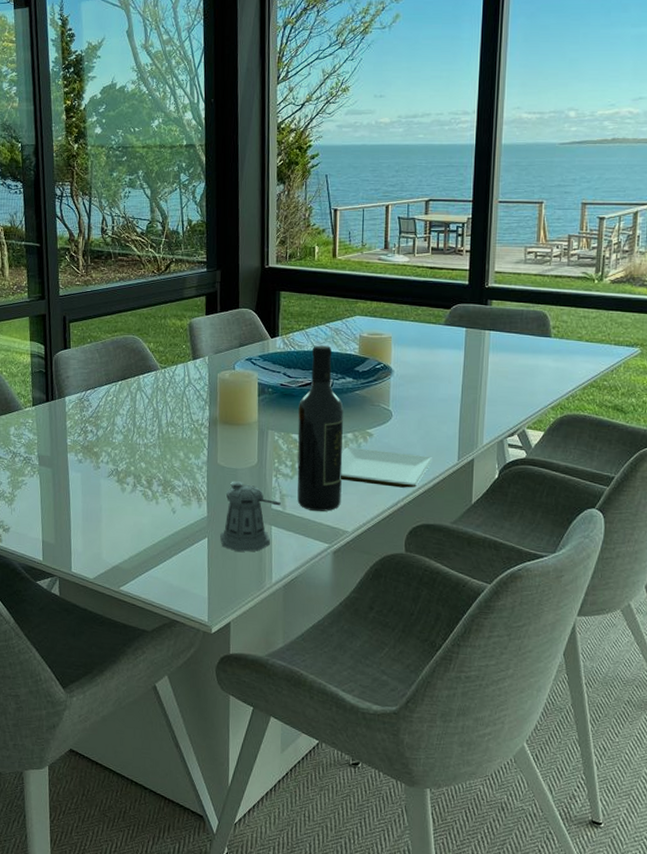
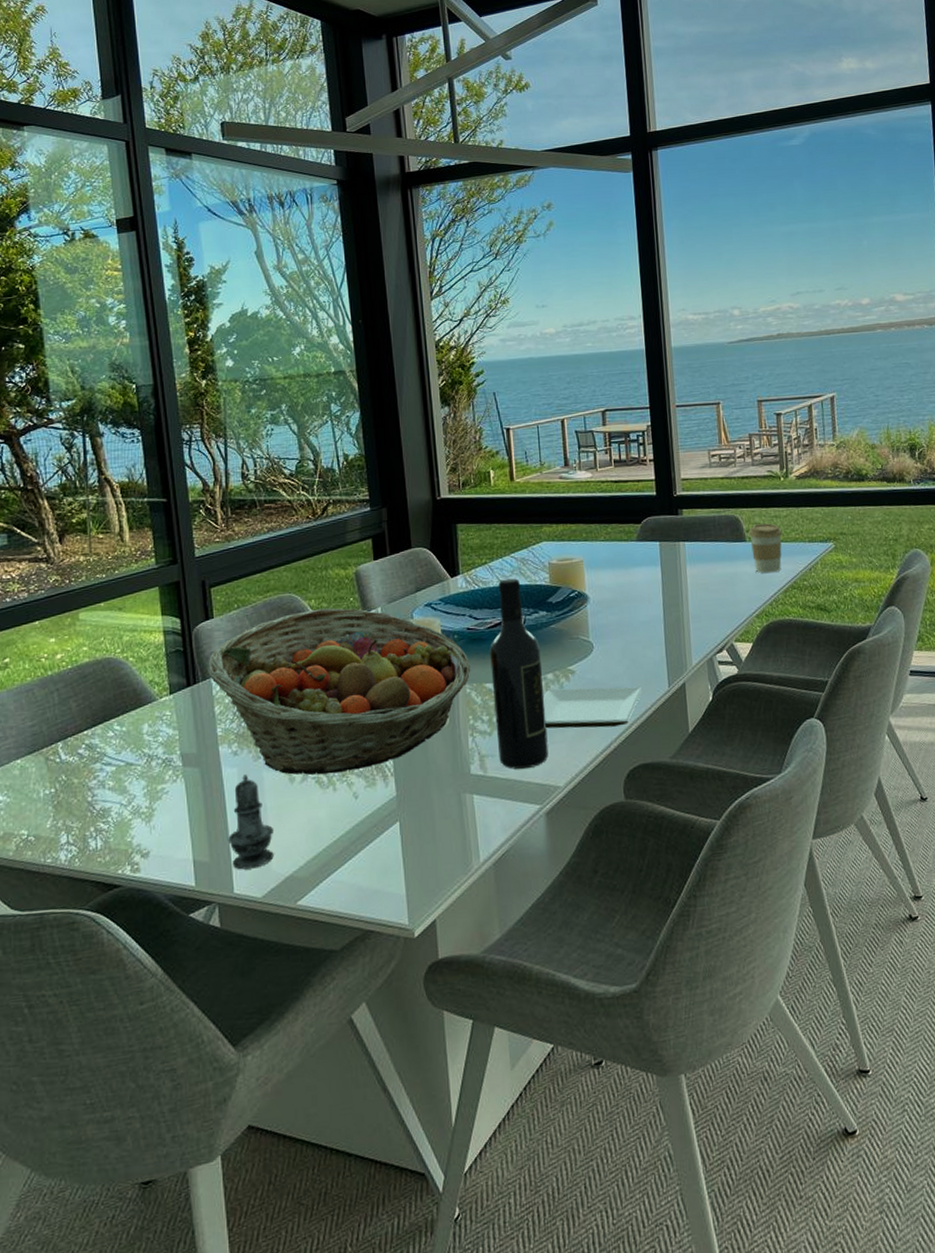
fruit basket: none [63,351,281,490] -> present [208,608,471,775]
salt shaker: none [70,480,105,555] -> present [228,775,274,870]
pepper shaker: present [220,481,281,552] -> none [414,748,481,832]
coffee cup: none [555,322,589,370] -> present [749,523,783,573]

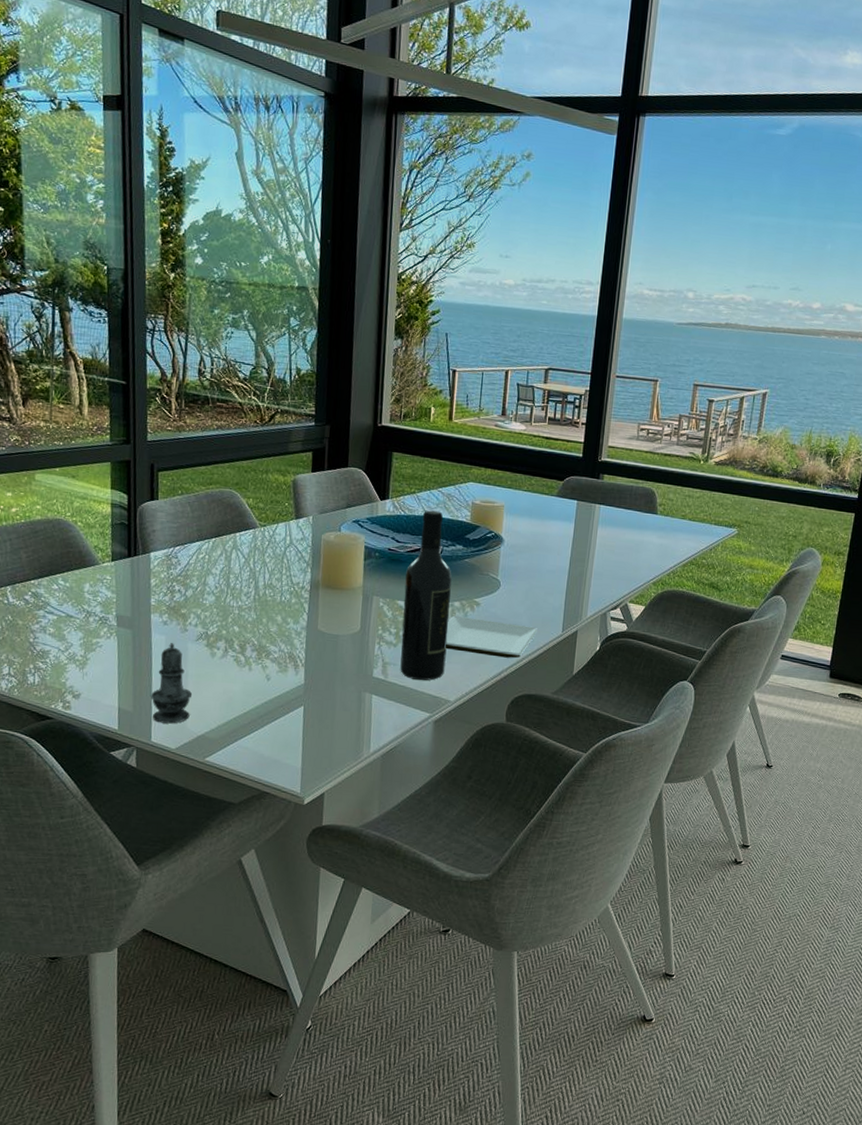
fruit basket: present [208,608,471,775] -> none [148,507,387,656]
coffee cup: present [749,523,783,573] -> none [660,500,693,547]

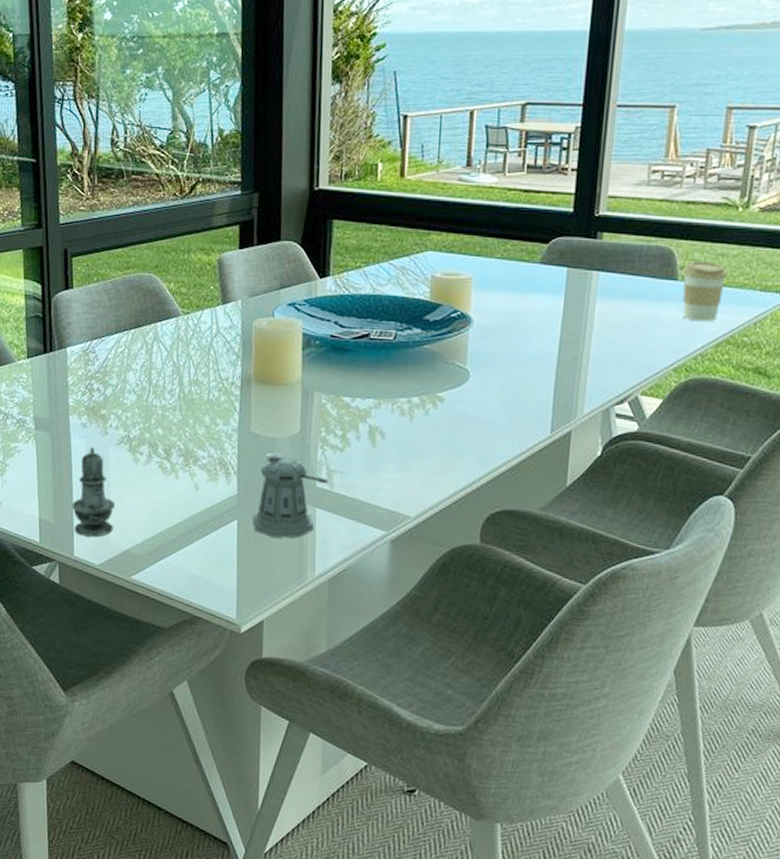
pepper shaker: none [317,648,383,721] -> present [252,453,328,538]
wine bottle: present [400,510,452,681] -> none [348,287,409,492]
plate: present [446,615,539,658] -> none [403,413,520,466]
coffee cup: none [660,500,693,547] -> present [682,261,728,322]

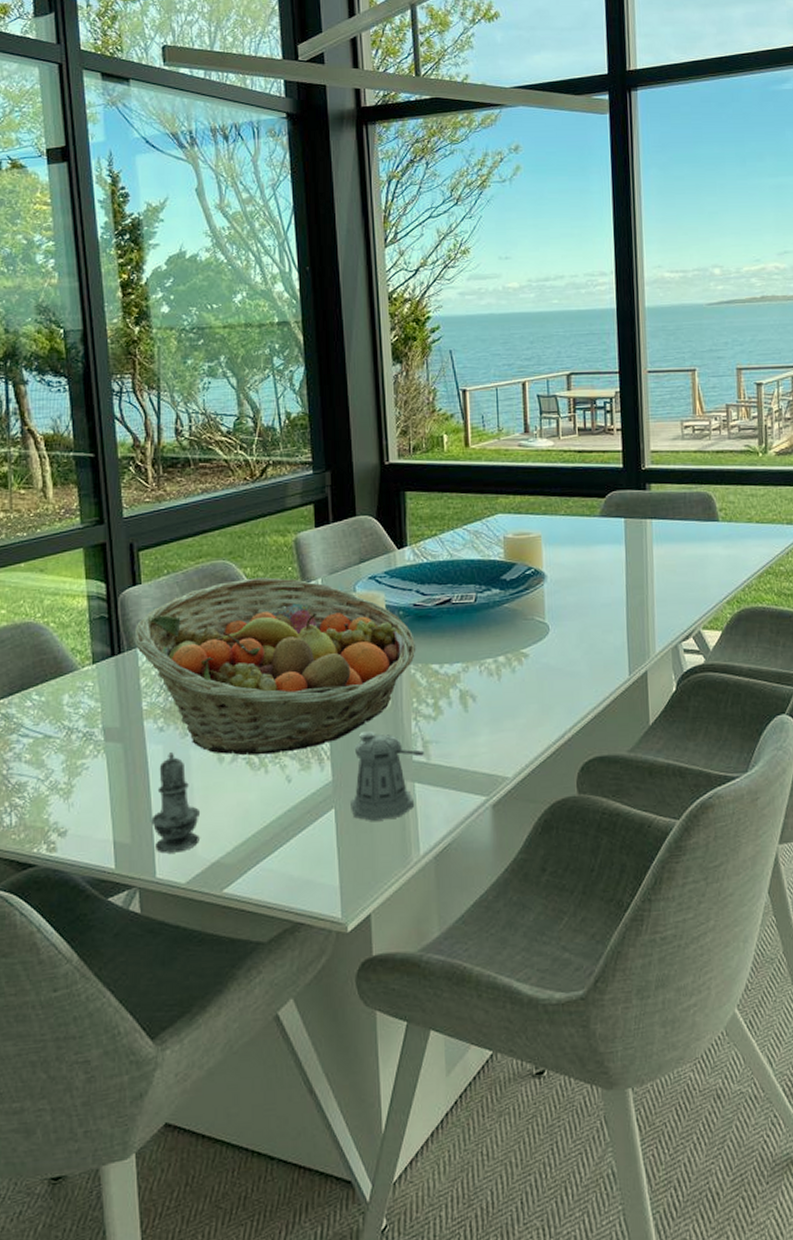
fruit basket: none [64,293,330,462] -> present [134,577,417,756]
coffee cup: present [682,261,728,322] -> none [722,502,759,557]

